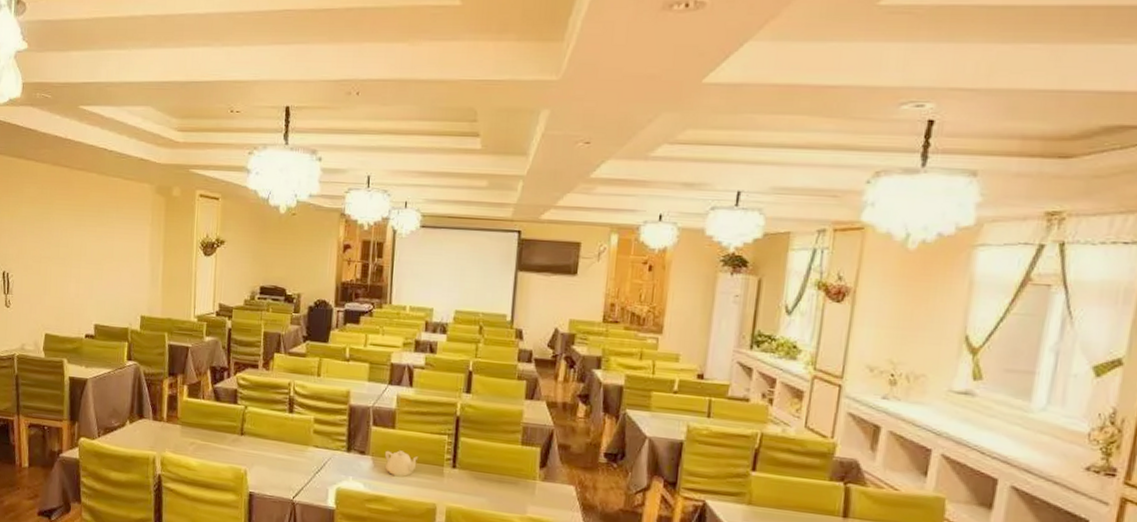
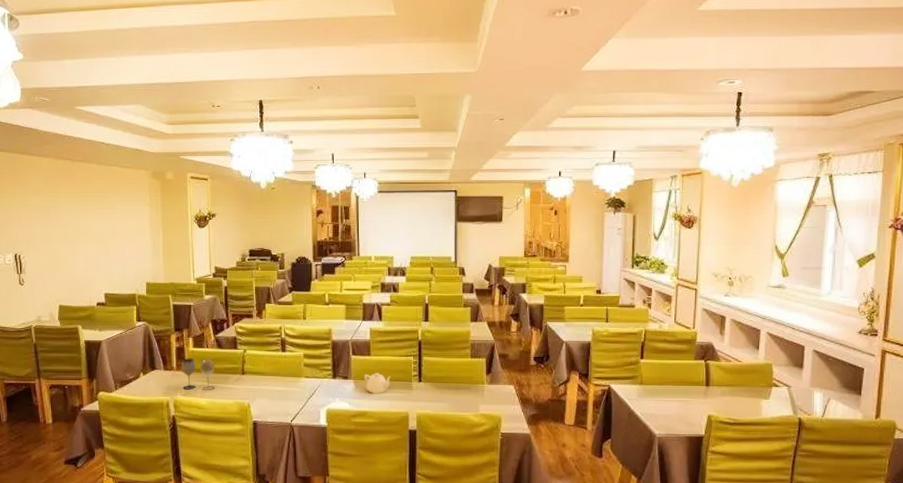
wineglass: none [172,408,211,451] -> present [181,358,215,391]

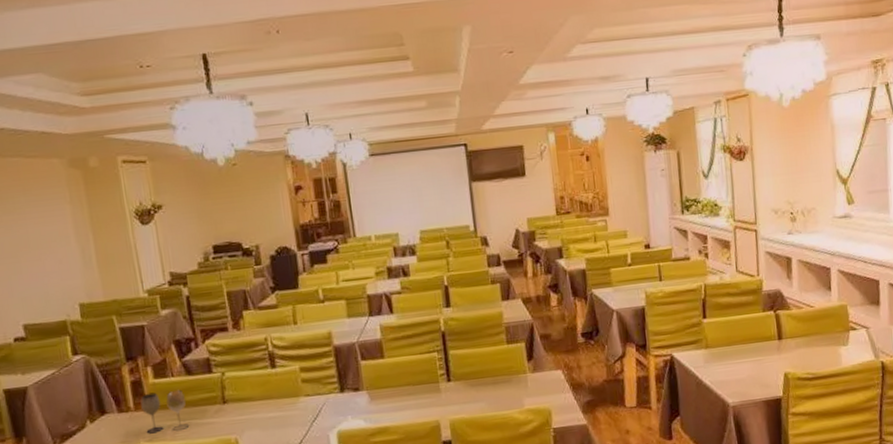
teapot: present [364,373,391,394] -> none [379,377,413,404]

